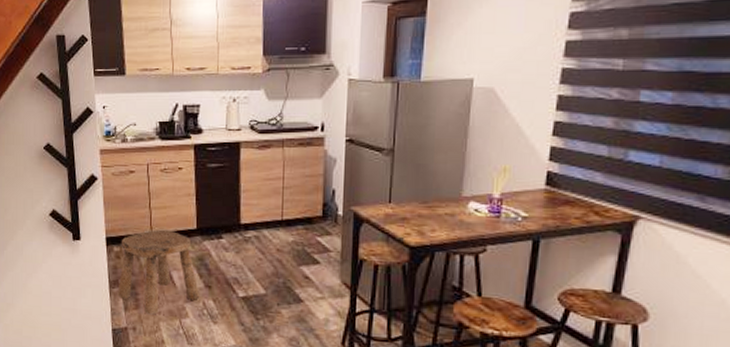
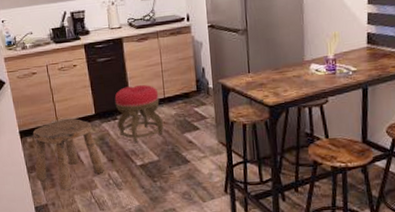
stool: none [221,200,277,269] -> present [114,84,164,143]

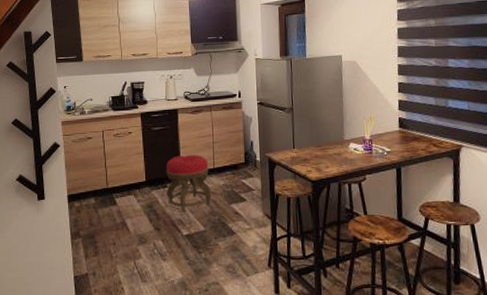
stool: present [32,118,105,191] -> none [78,184,151,260]

